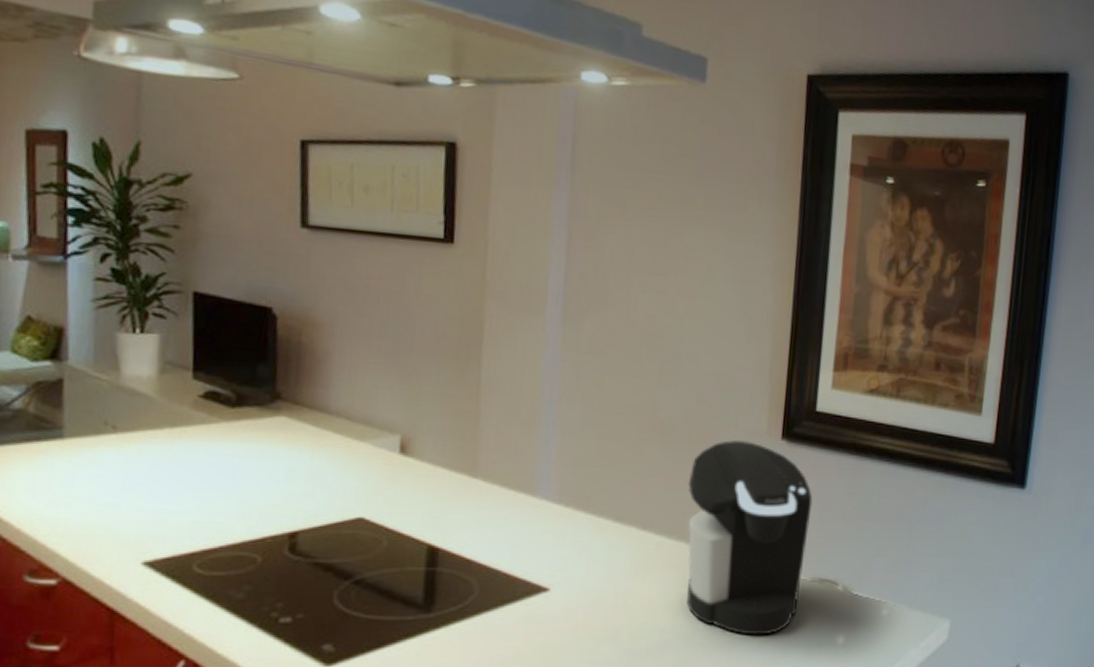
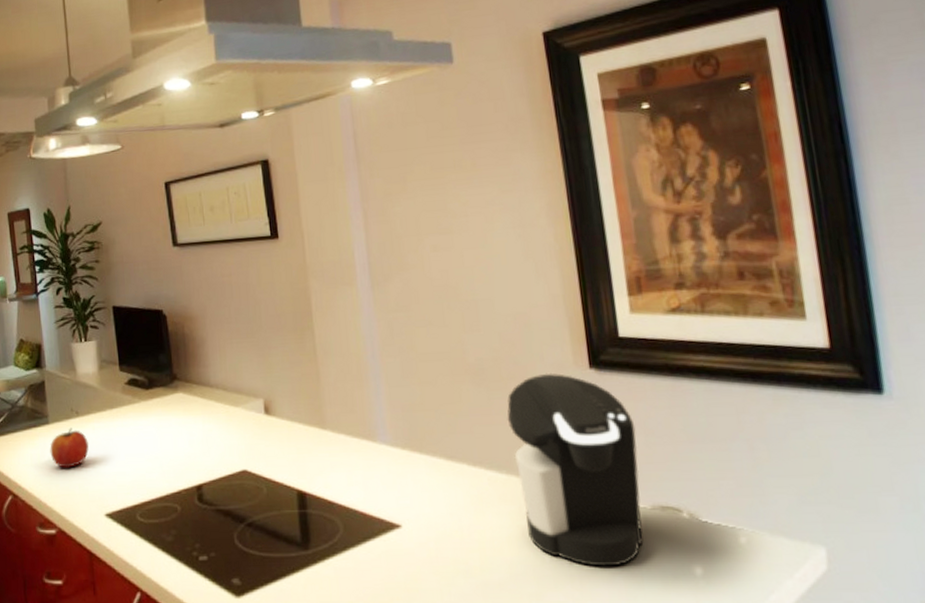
apple: none [60,446,130,501] -> present [50,427,90,469]

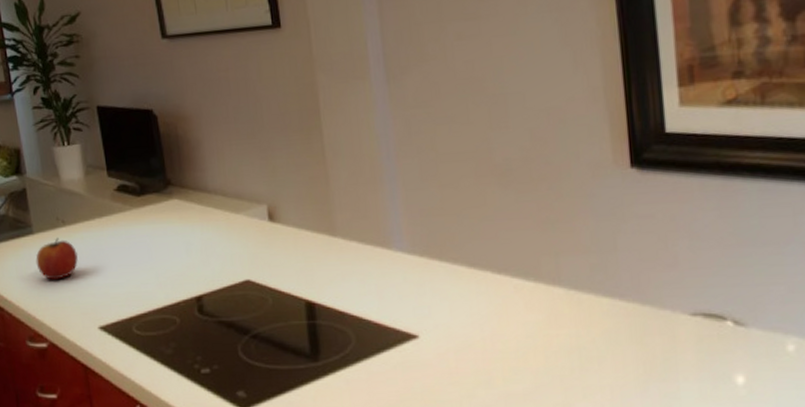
coffee maker: present [507,373,644,567] -> none [536,173,682,377]

